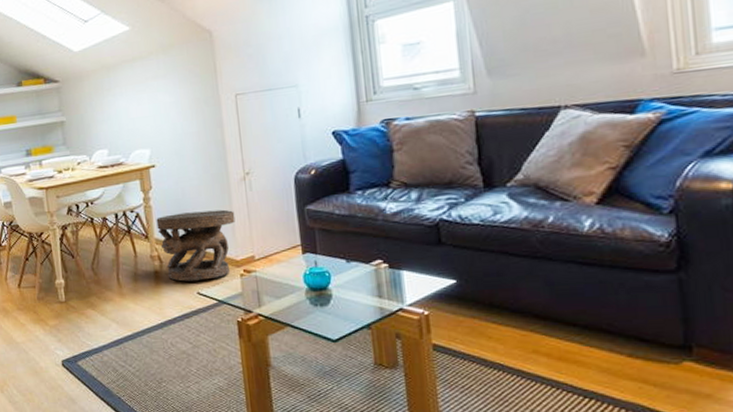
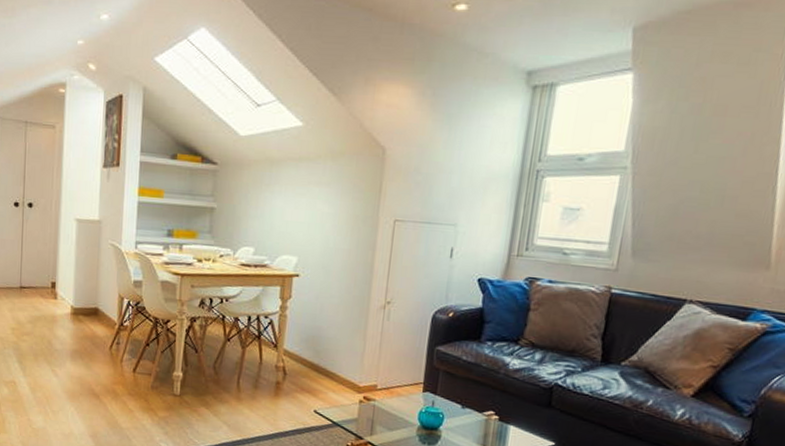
carved stool: present [156,209,235,282] -> none [287,328,368,400]

